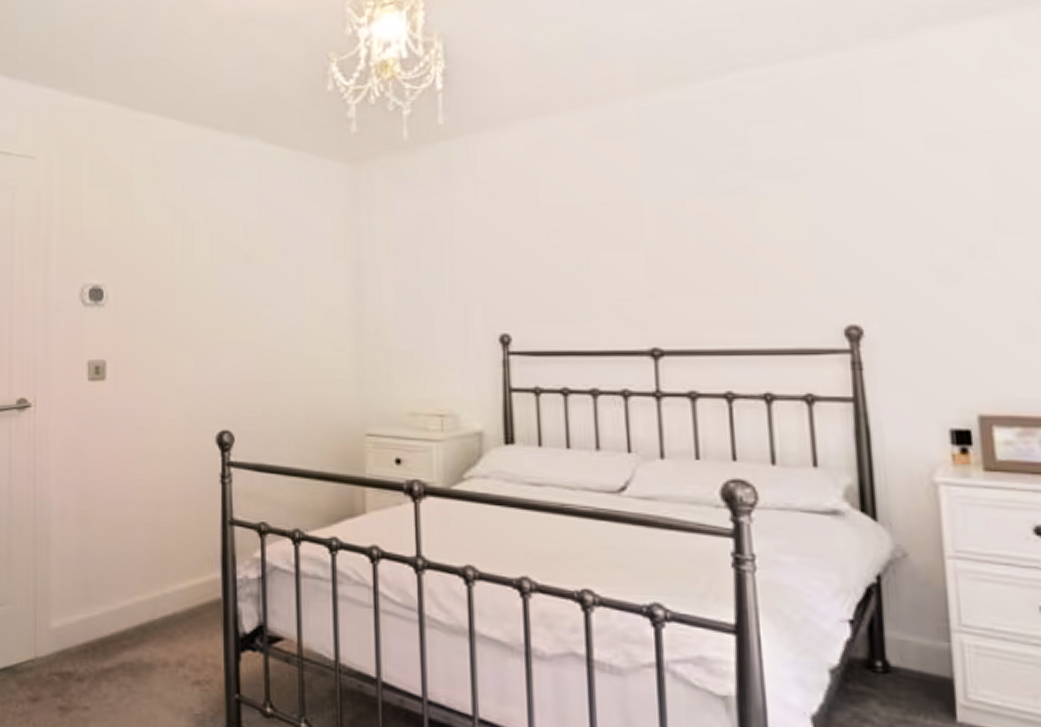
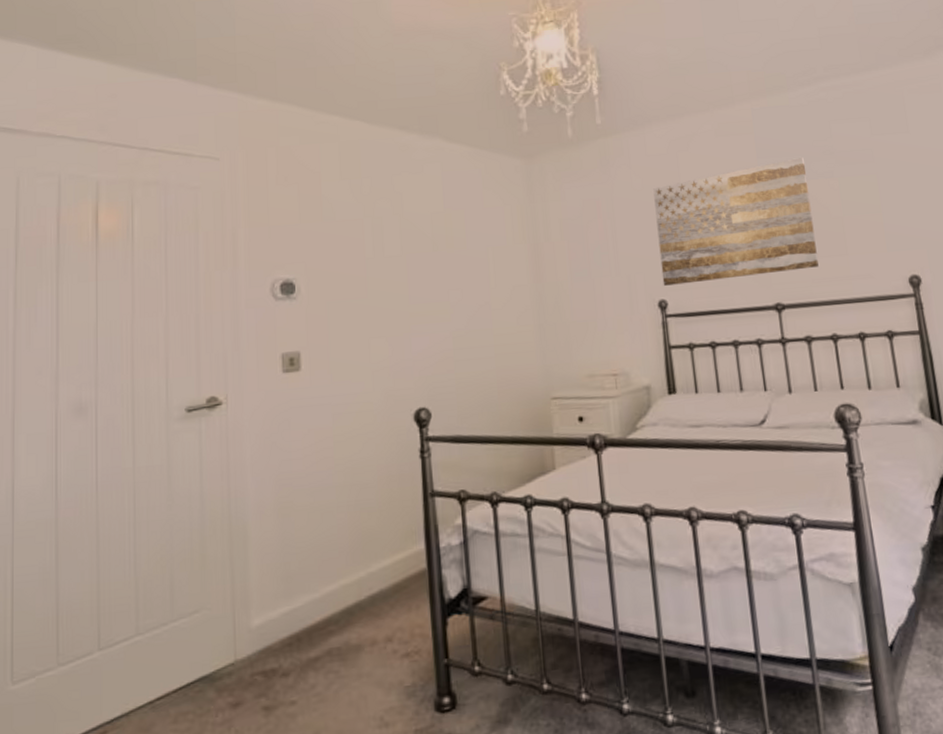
wall art: none [503,168,715,318] -> present [653,157,819,286]

